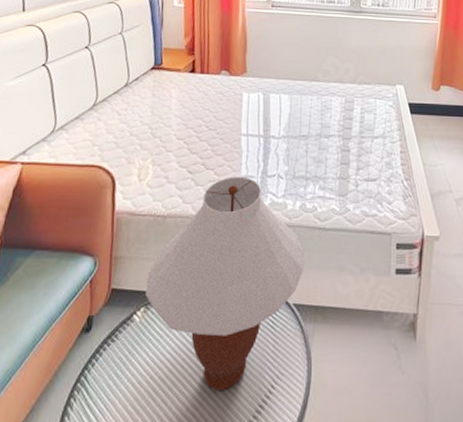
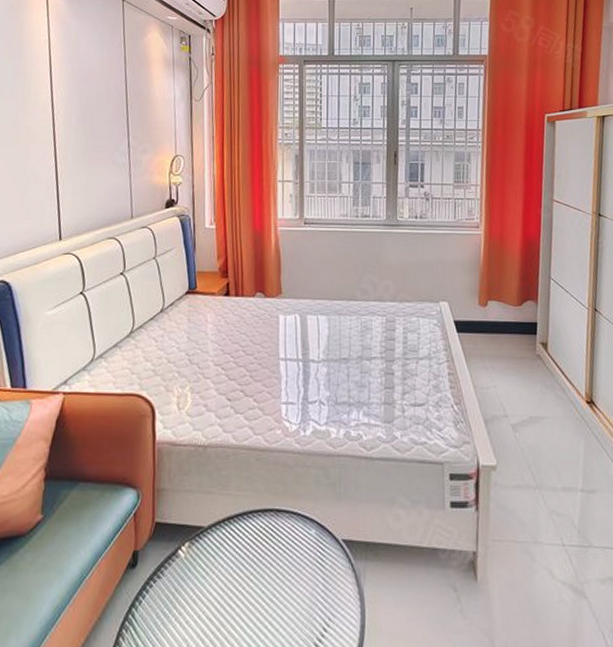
table lamp: present [145,176,305,392] -> none [190,403,352,634]

